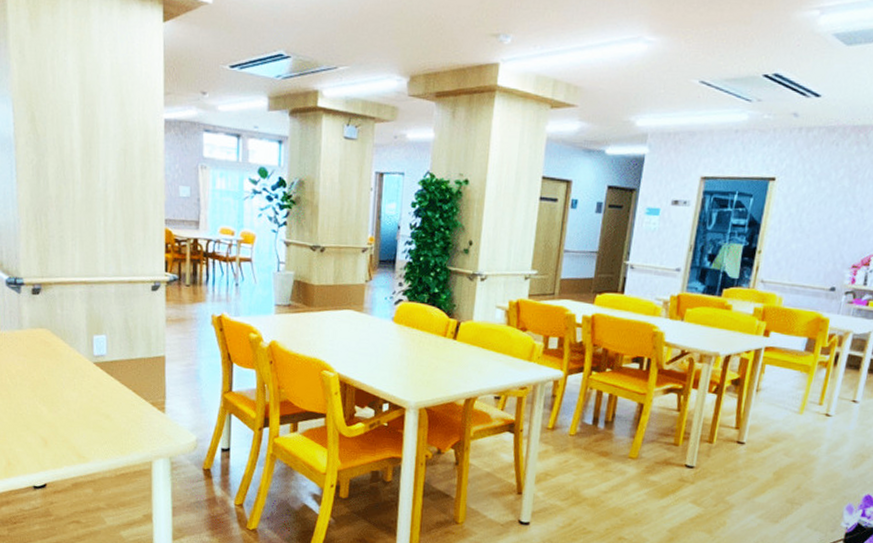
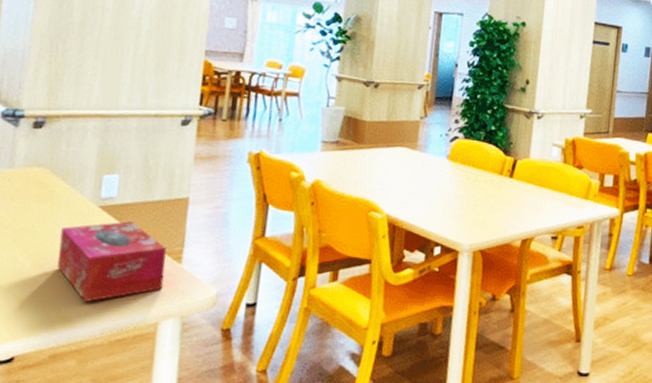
tissue box: none [67,375,153,442] -> present [57,221,167,302]

